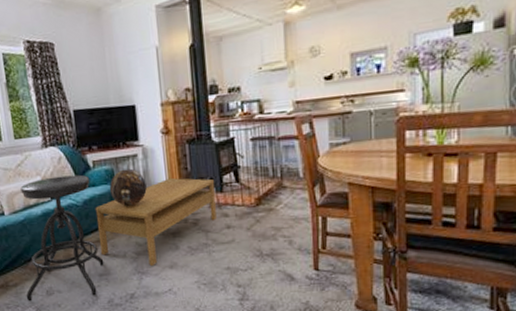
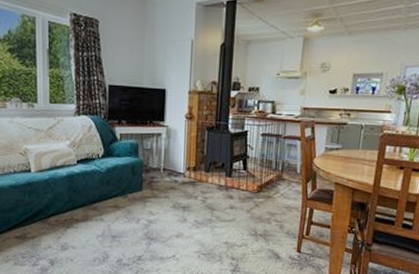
stool: present [20,174,104,302] -> none [42,143,118,255]
coffee table: present [95,178,217,266] -> none [116,158,226,233]
decorative sphere: present [109,168,147,206] -> none [132,145,166,179]

